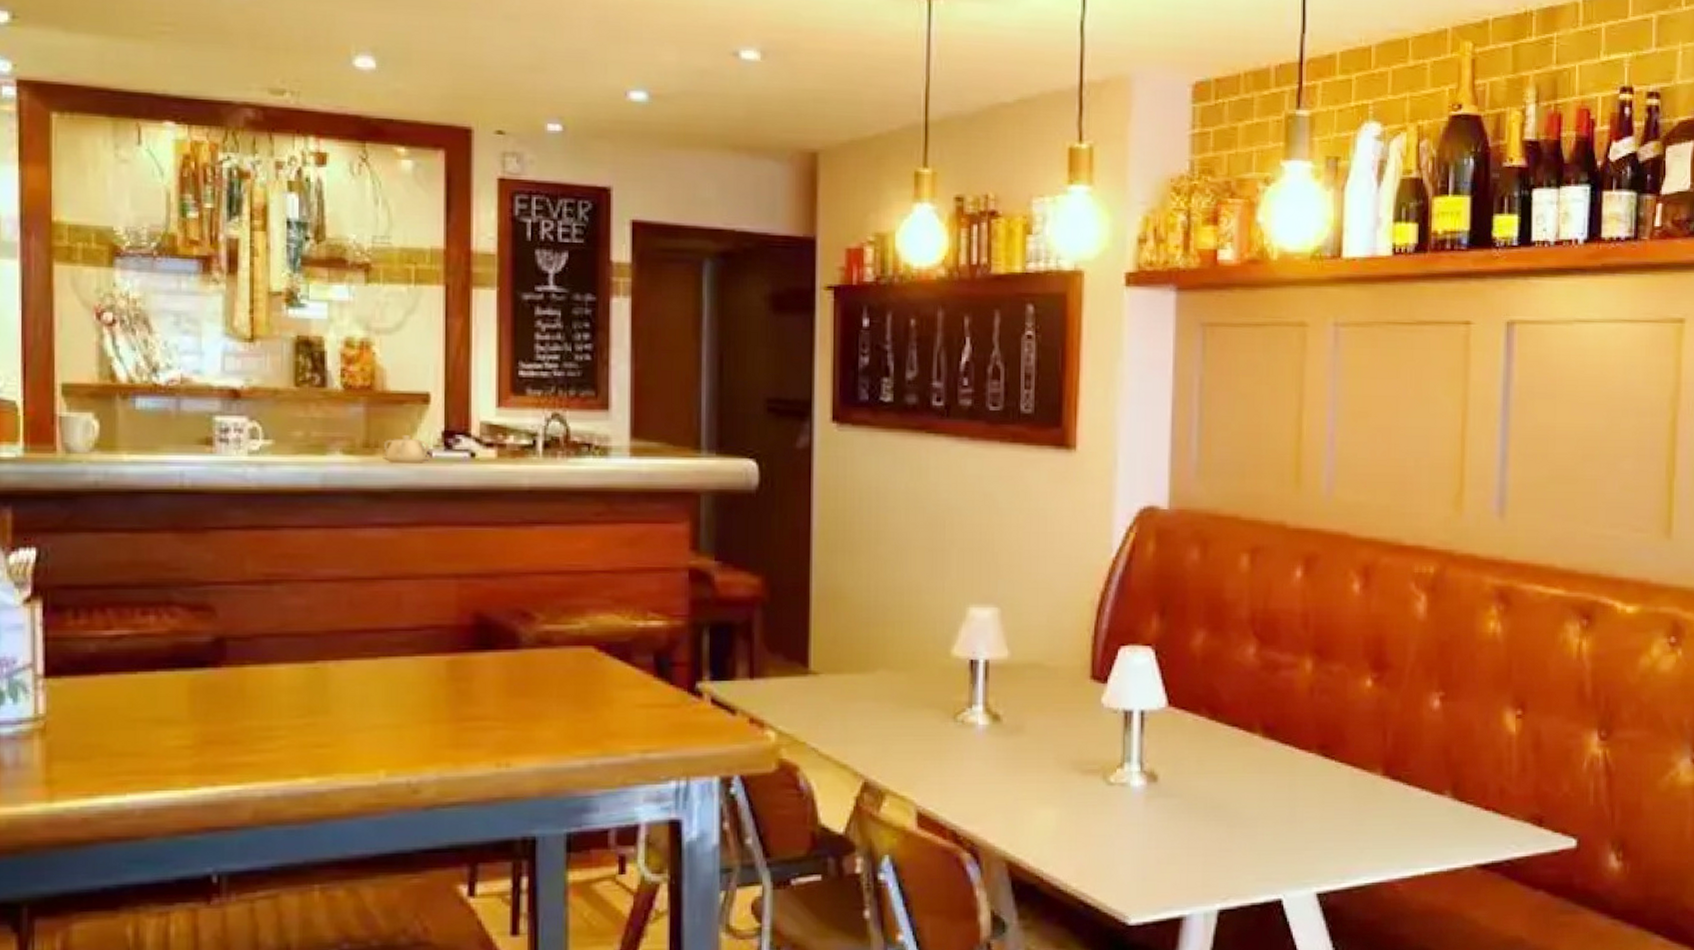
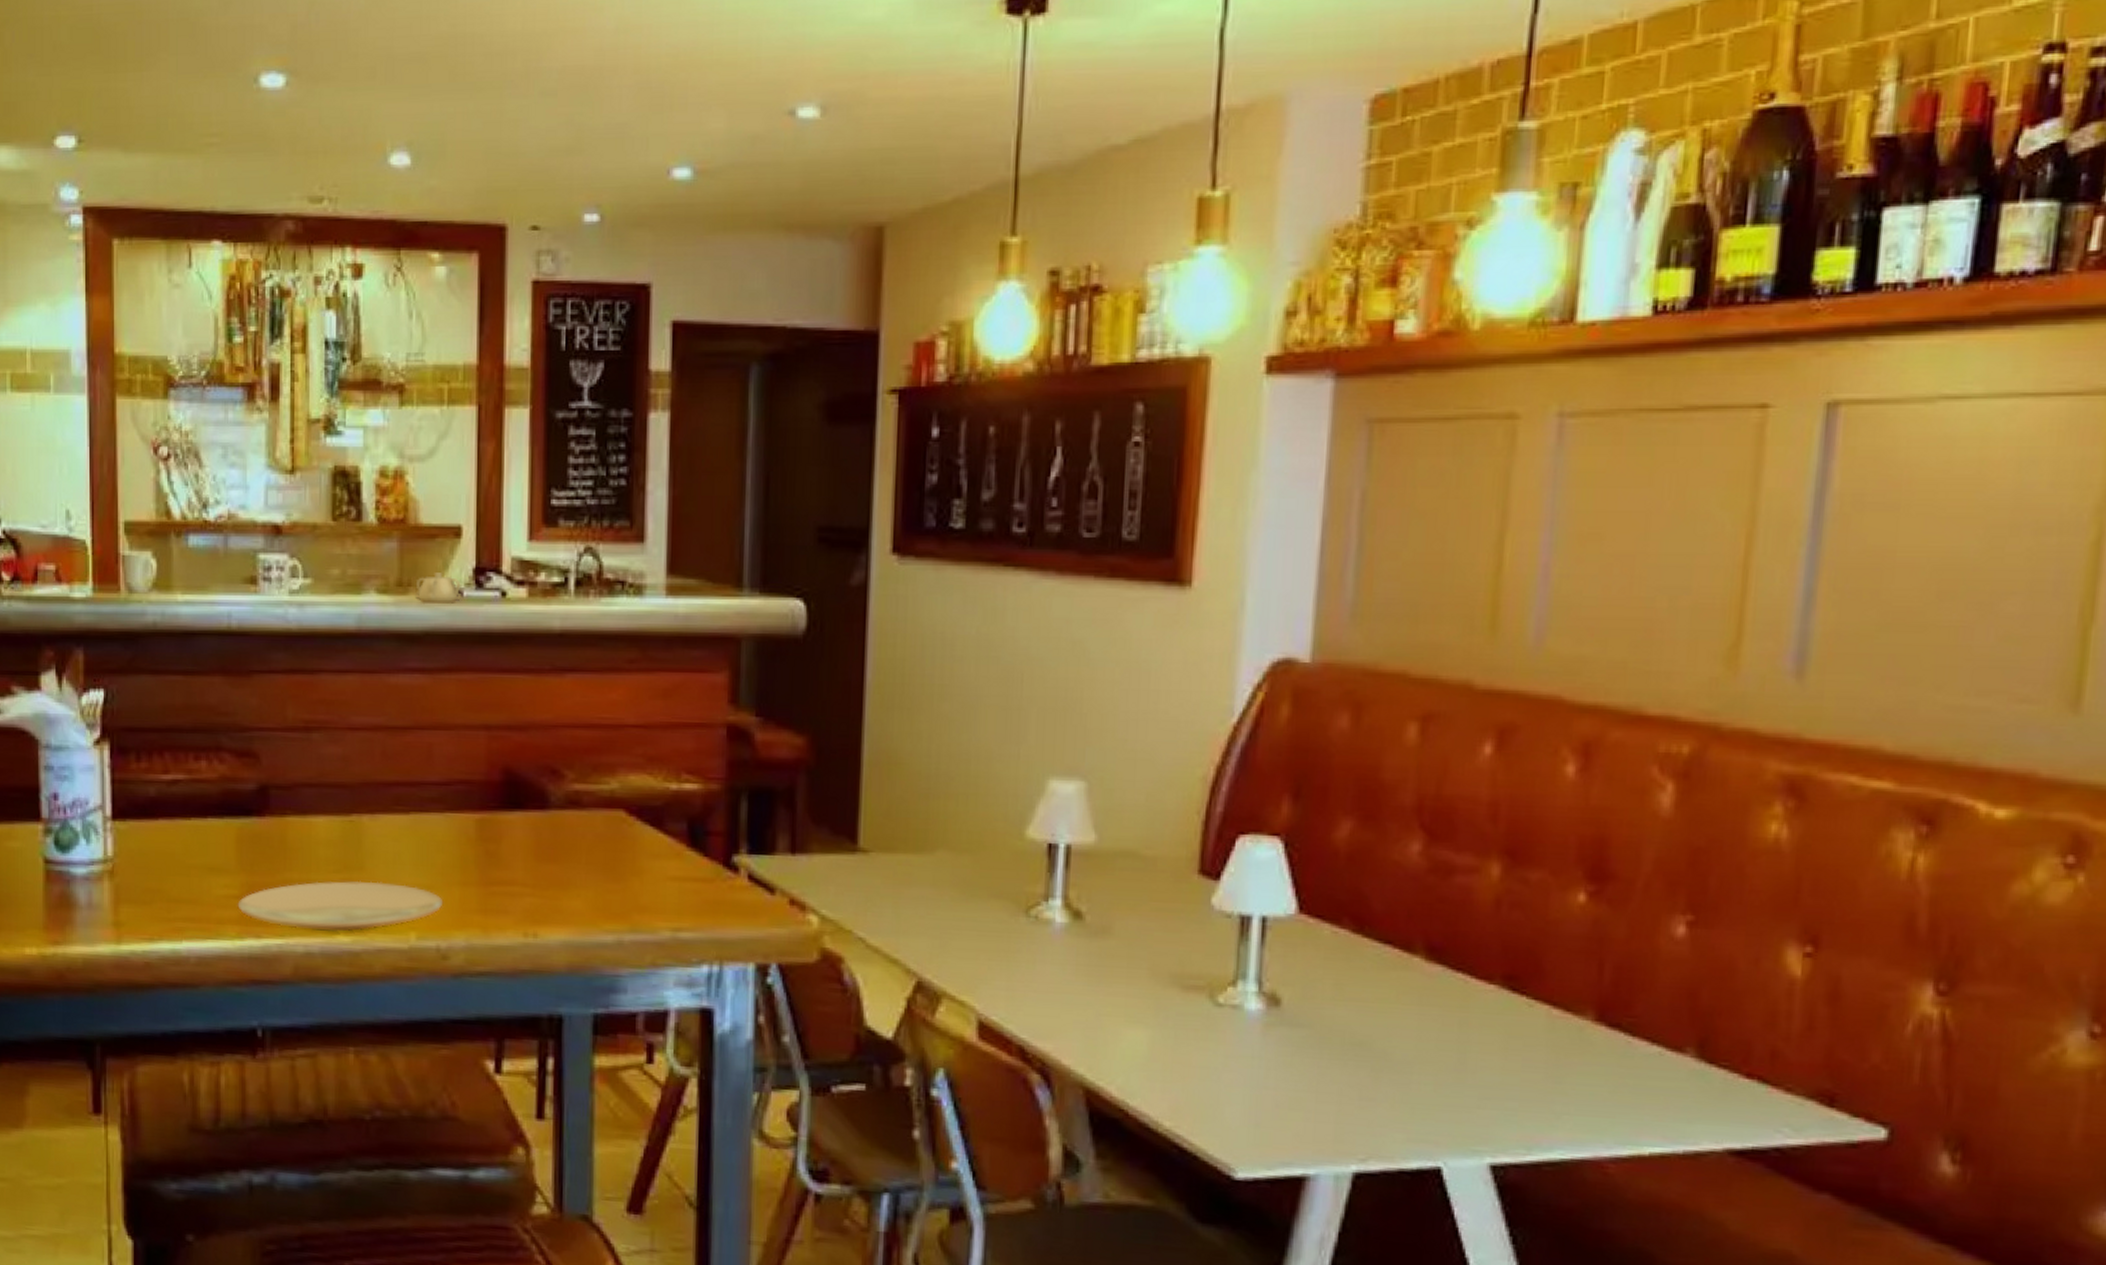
plate: none [190,724,414,774] -> present [237,880,444,932]

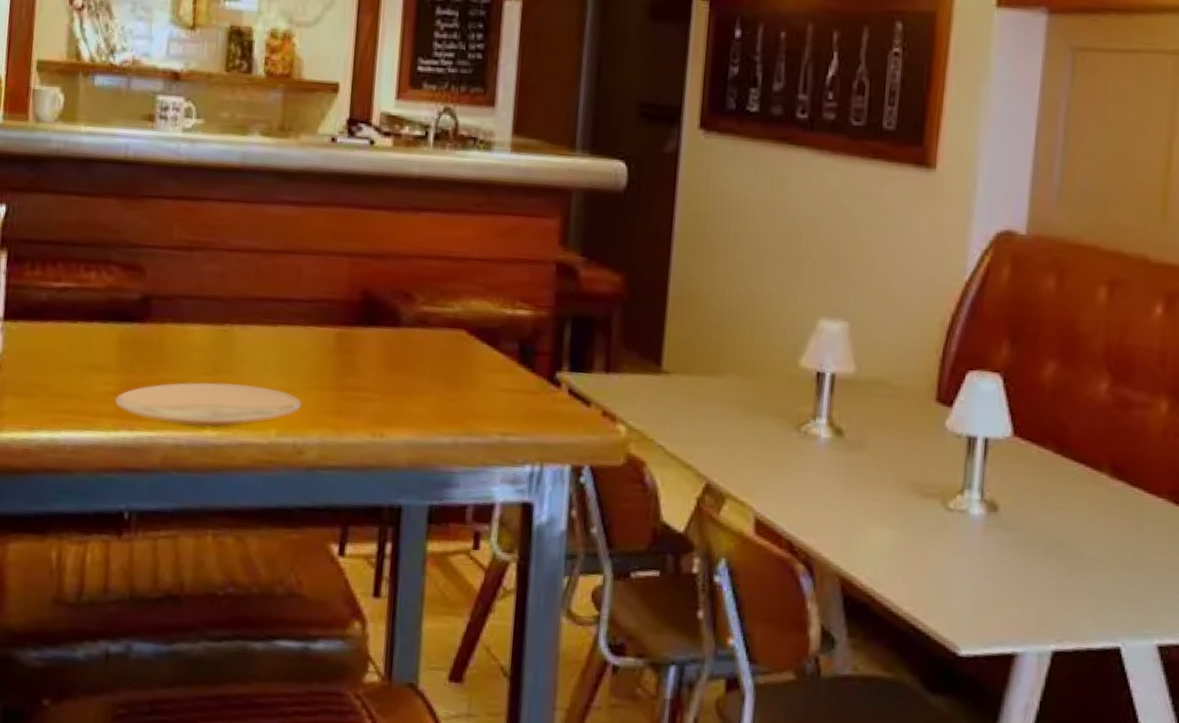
sugar bowl: present [415,572,461,605] -> none [294,121,336,148]

